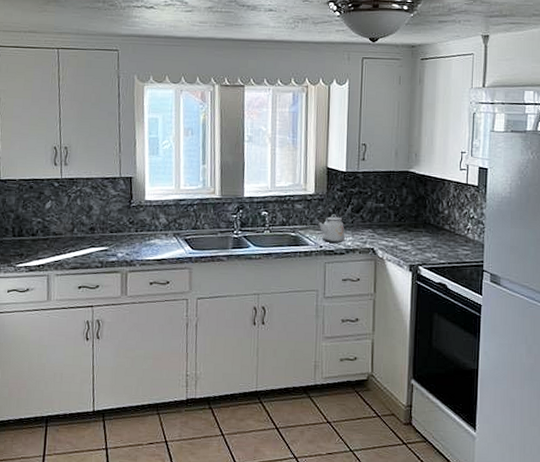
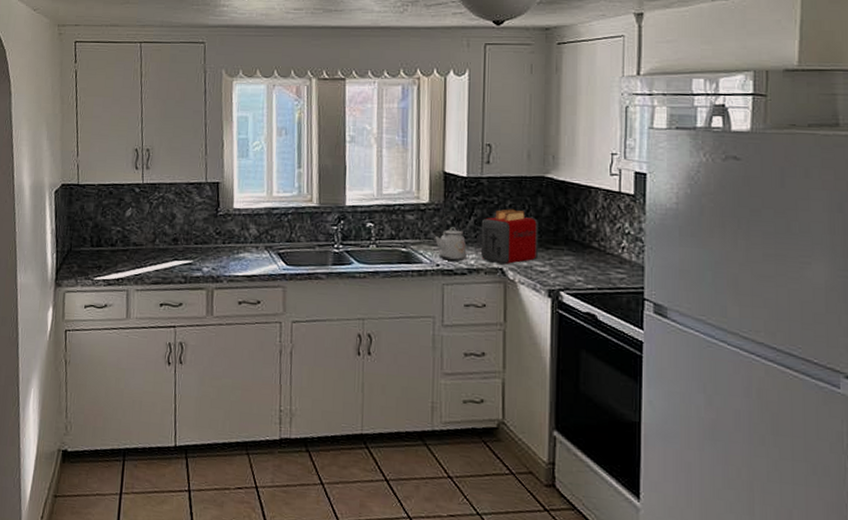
toaster: none [356,198,403,245] -> present [480,209,538,265]

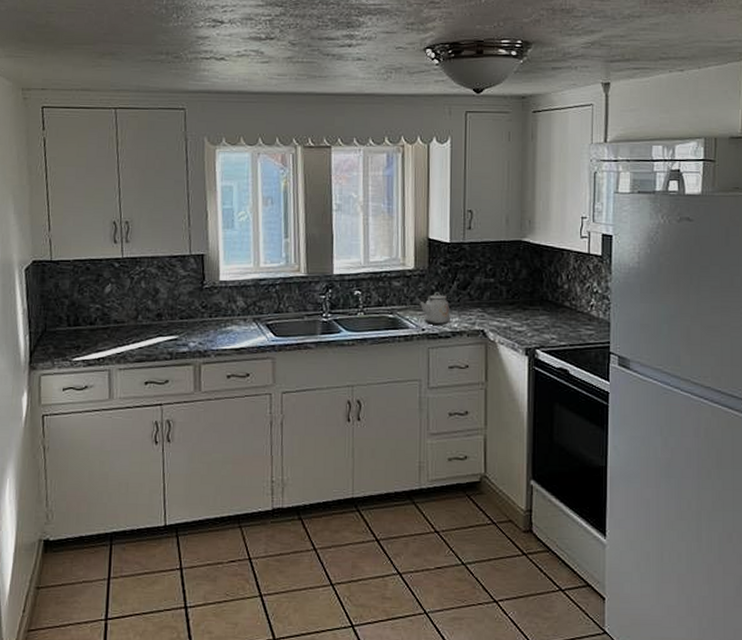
toaster: present [480,209,538,265] -> none [463,272,516,326]

